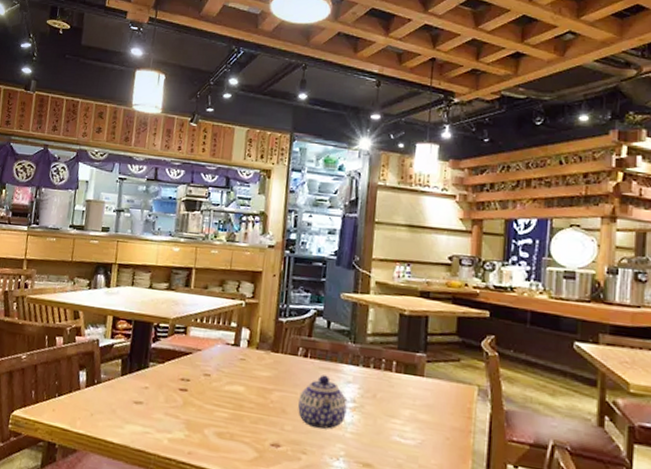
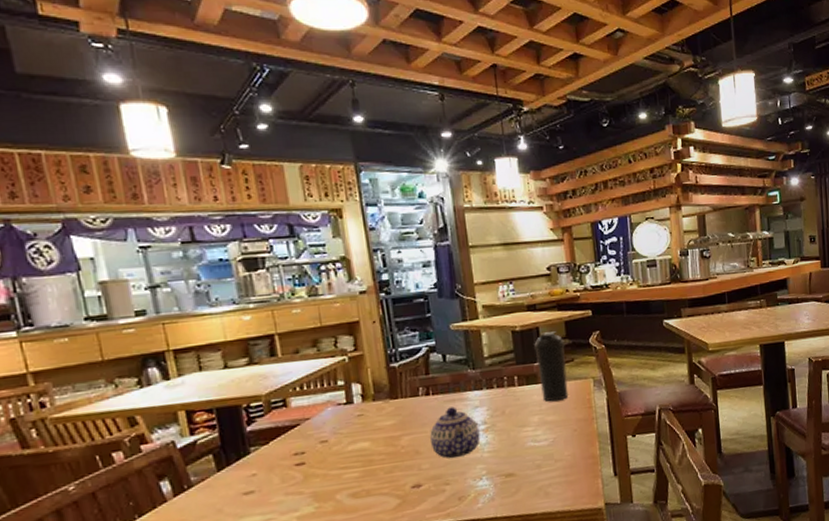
water bottle: none [418,322,454,401] -> present [534,330,569,402]

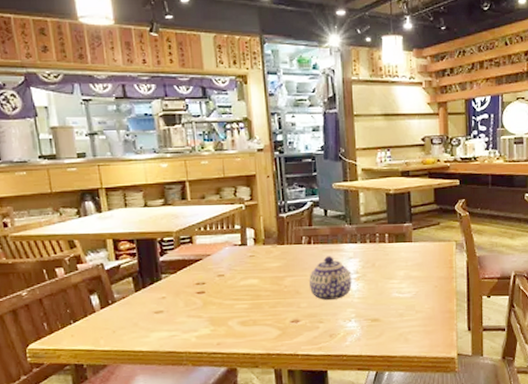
water bottle: present [534,330,569,402] -> none [405,196,433,259]

